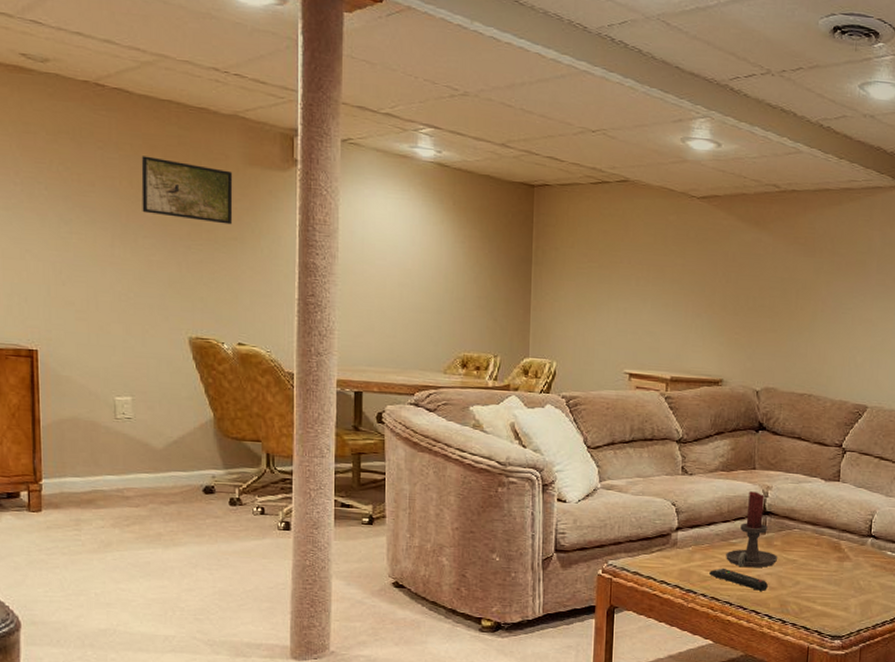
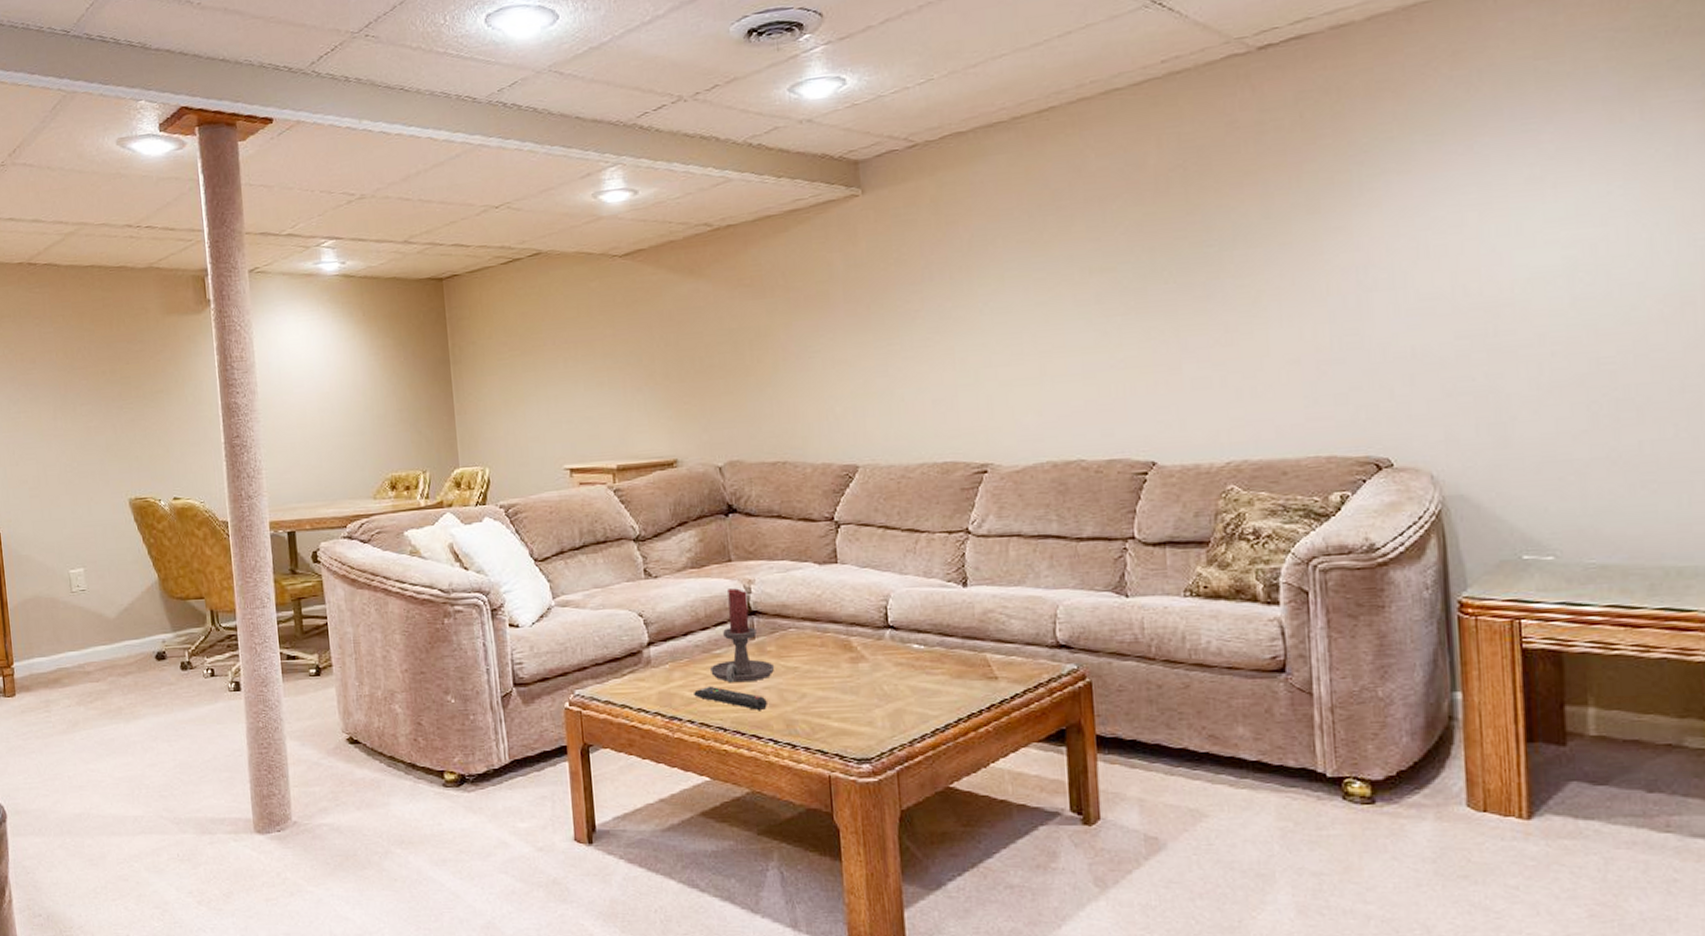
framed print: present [141,156,233,225] -> none [72,323,157,381]

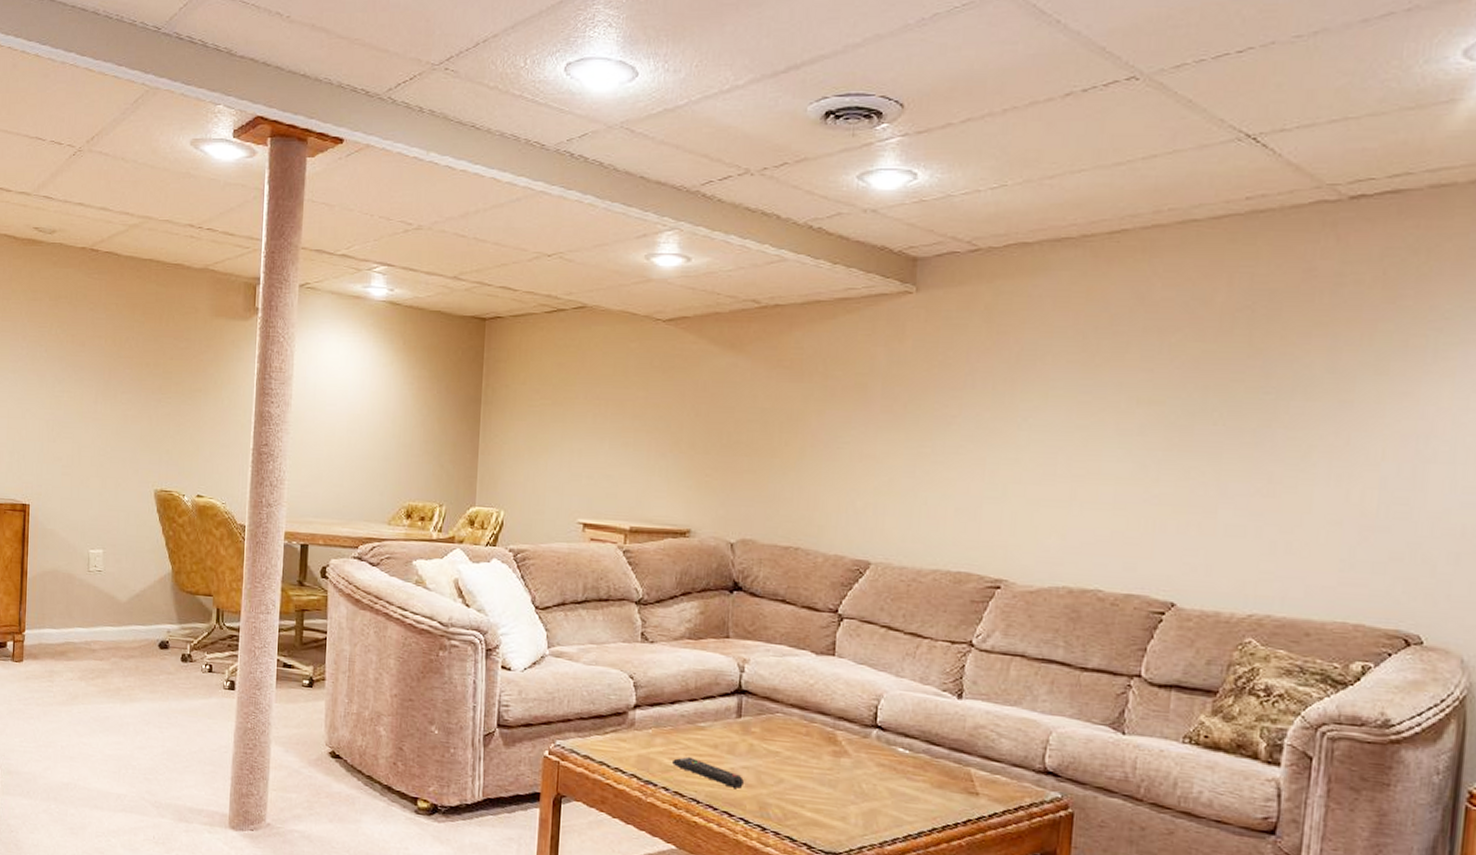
candle holder: present [710,588,775,683] -> none [692,664,757,759]

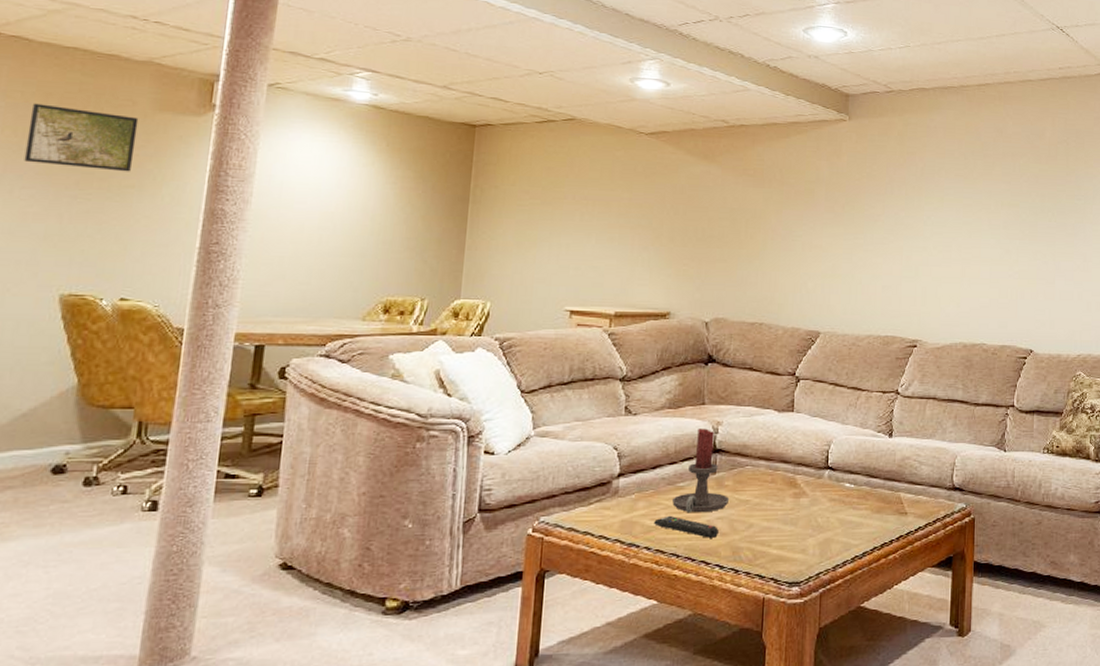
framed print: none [122,314,201,377] -> present [24,103,139,172]
candle holder: none [692,664,757,759] -> present [672,428,730,513]

